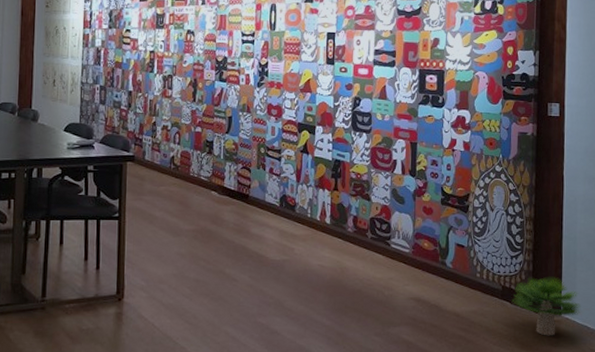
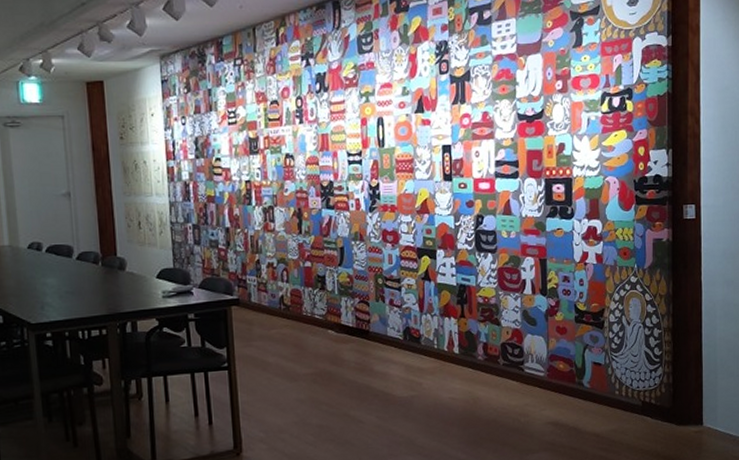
potted plant: present [512,276,581,336] -> none [653,386,723,448]

